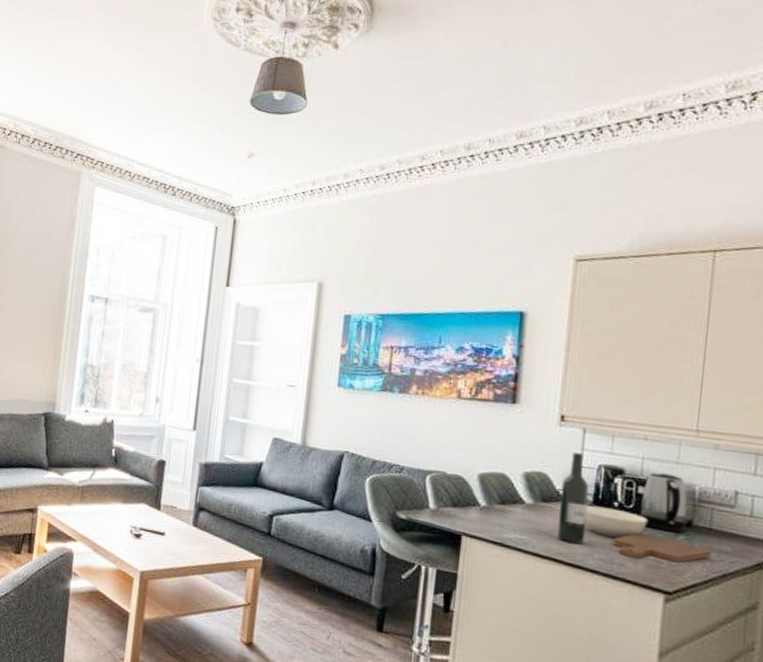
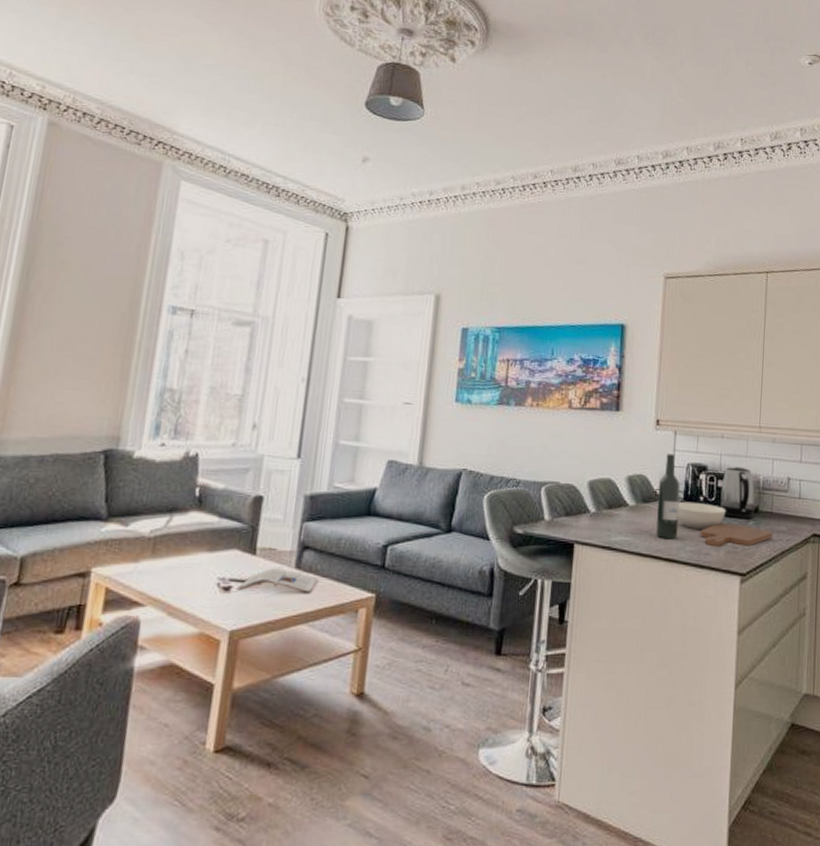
magazine: none [146,523,213,549] -> present [237,568,319,593]

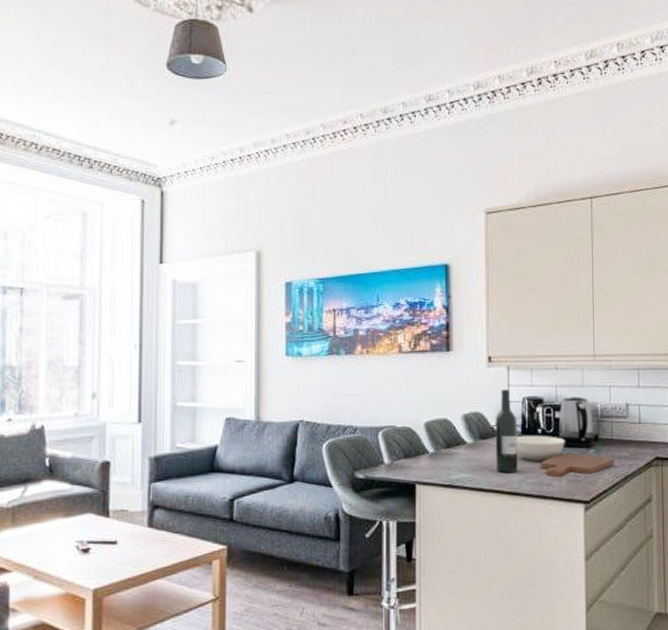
magazine: present [237,568,319,593] -> none [95,528,171,552]

